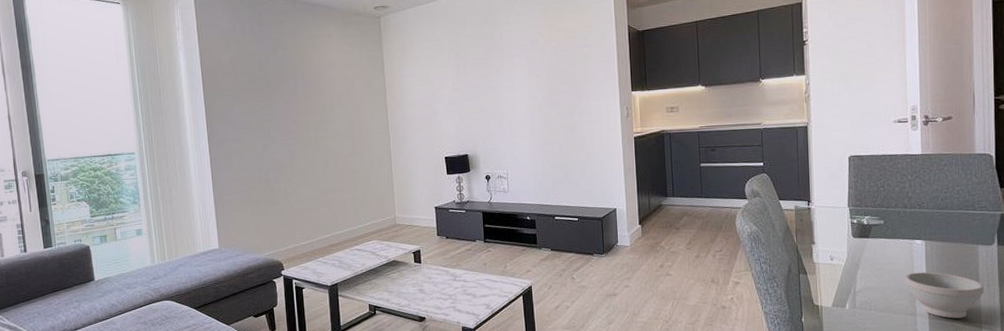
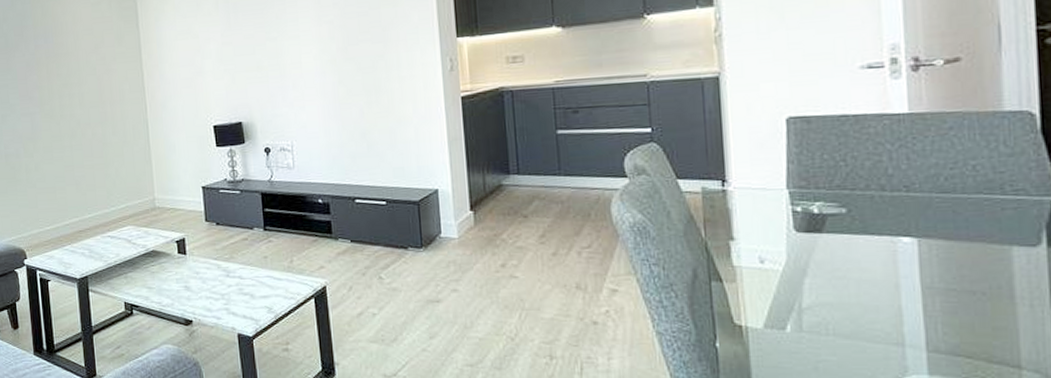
bowl: present [905,272,984,319] -> none [884,283,1024,353]

